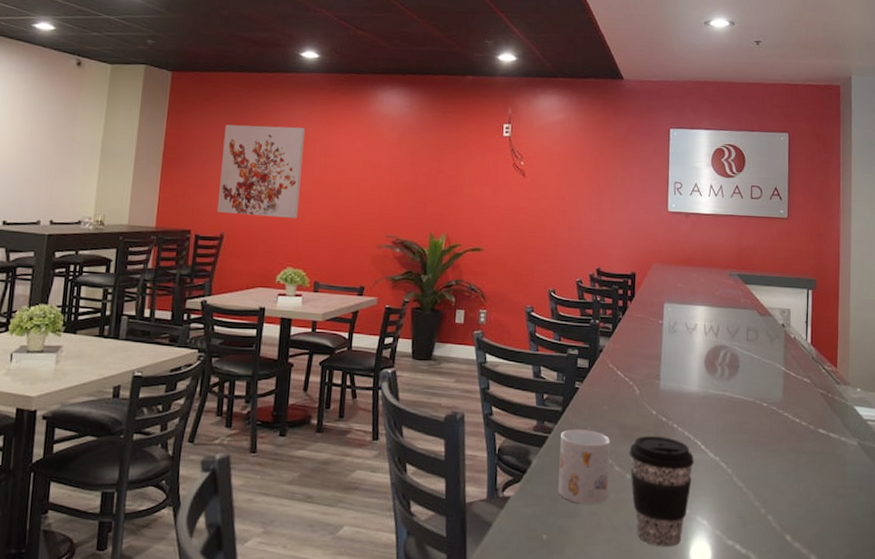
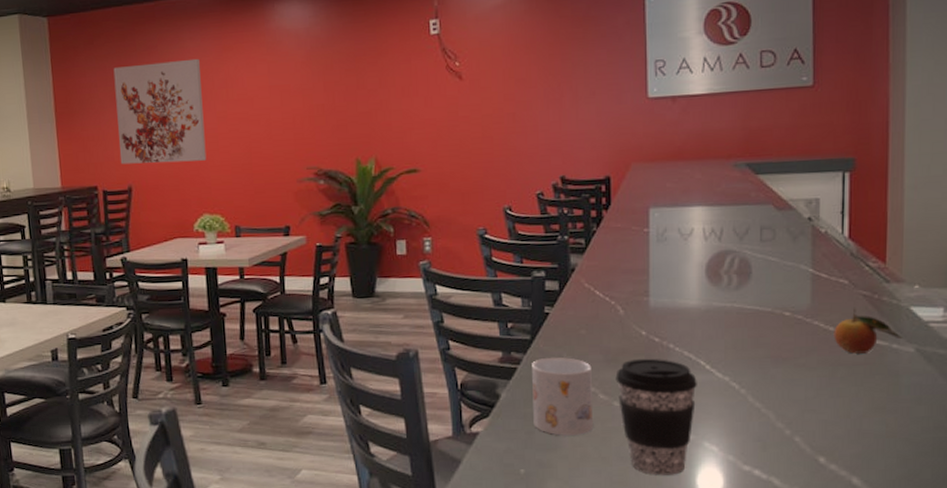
fruit: none [799,404,849,444] -> present [834,308,903,354]

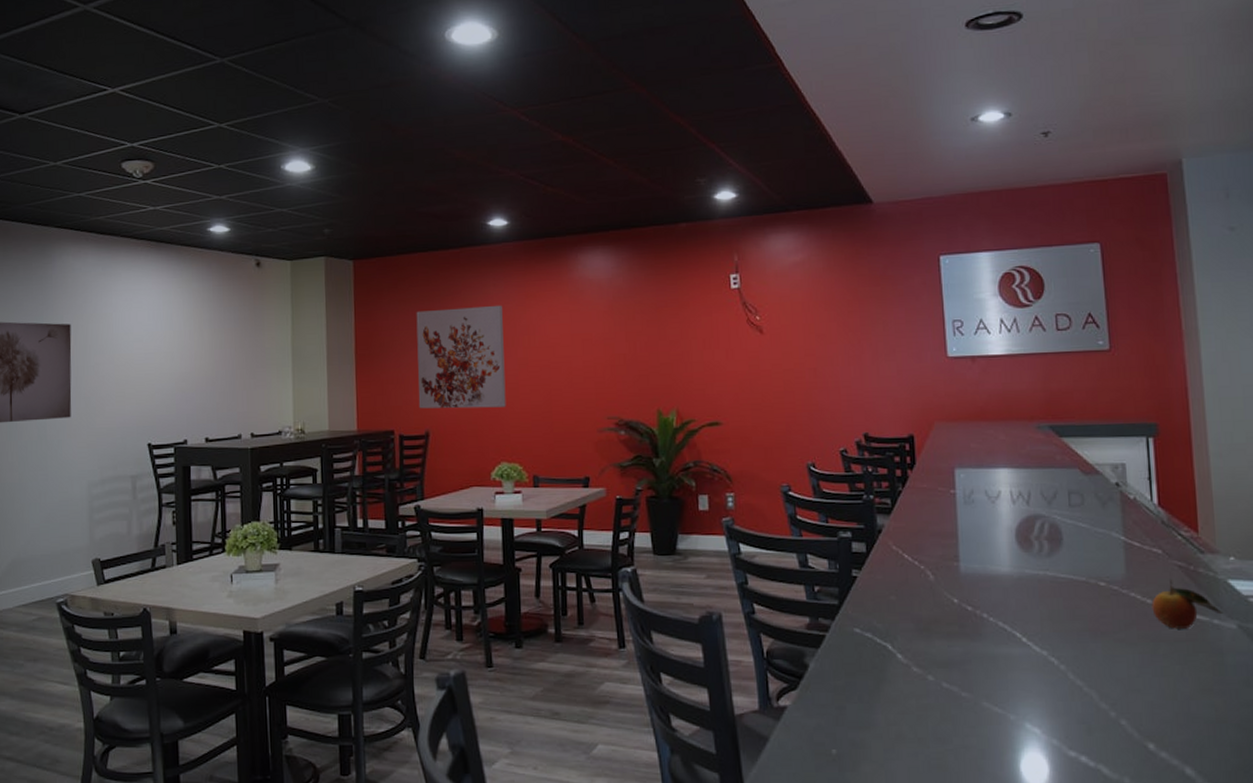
mug: present [532,357,594,436] -> none [841,625,908,712]
coffee cup: present [615,358,697,476] -> none [928,628,1014,760]

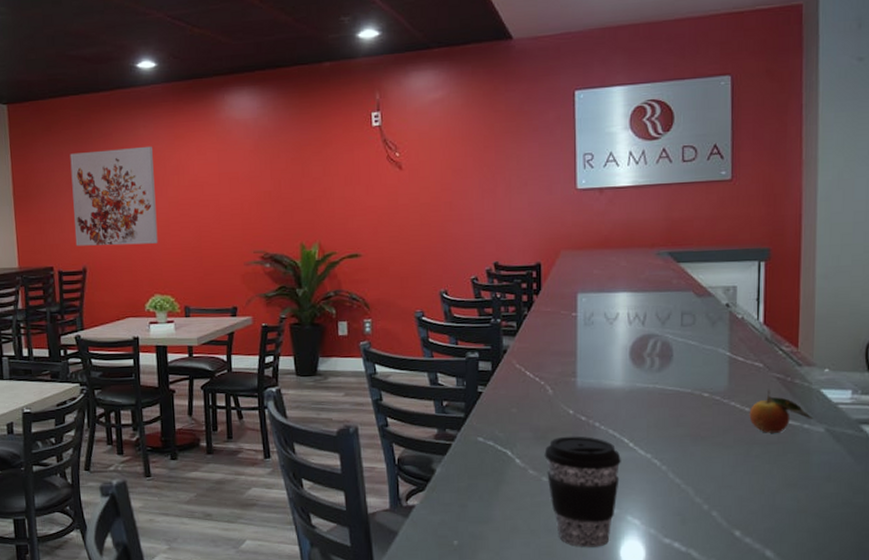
coffee cup: none [928,628,1014,760] -> present [544,436,621,547]

